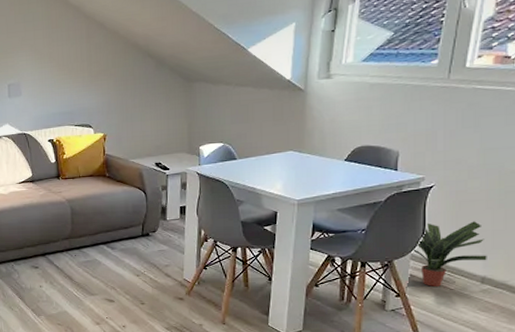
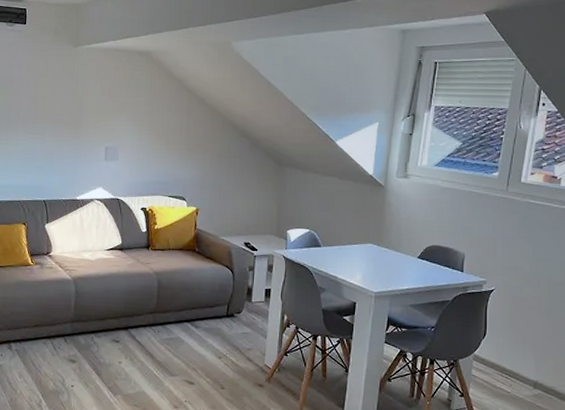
potted plant: present [411,221,487,287] -> none [474,325,539,389]

